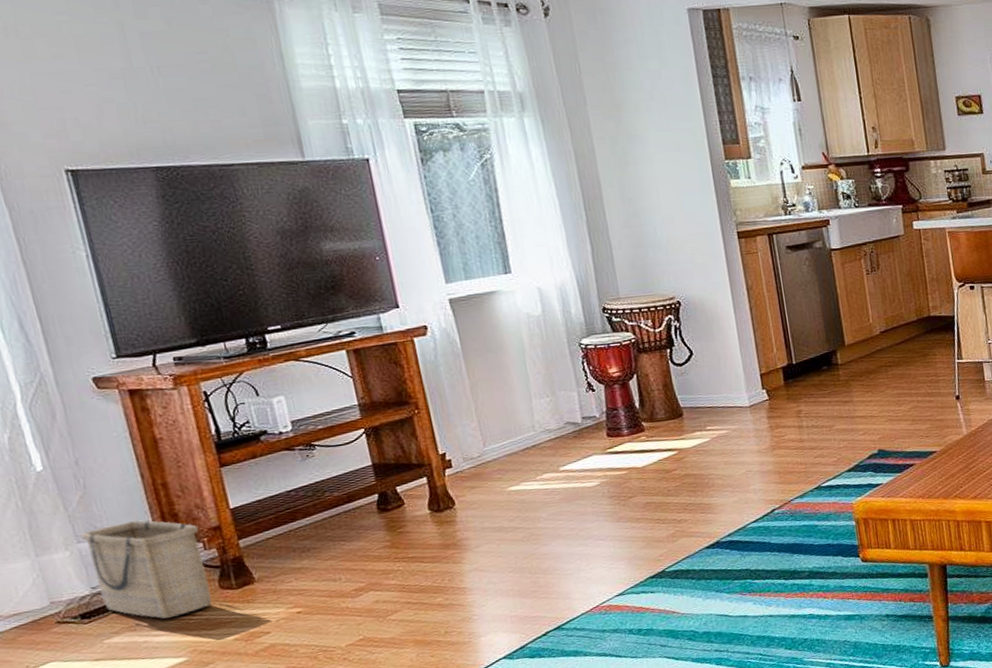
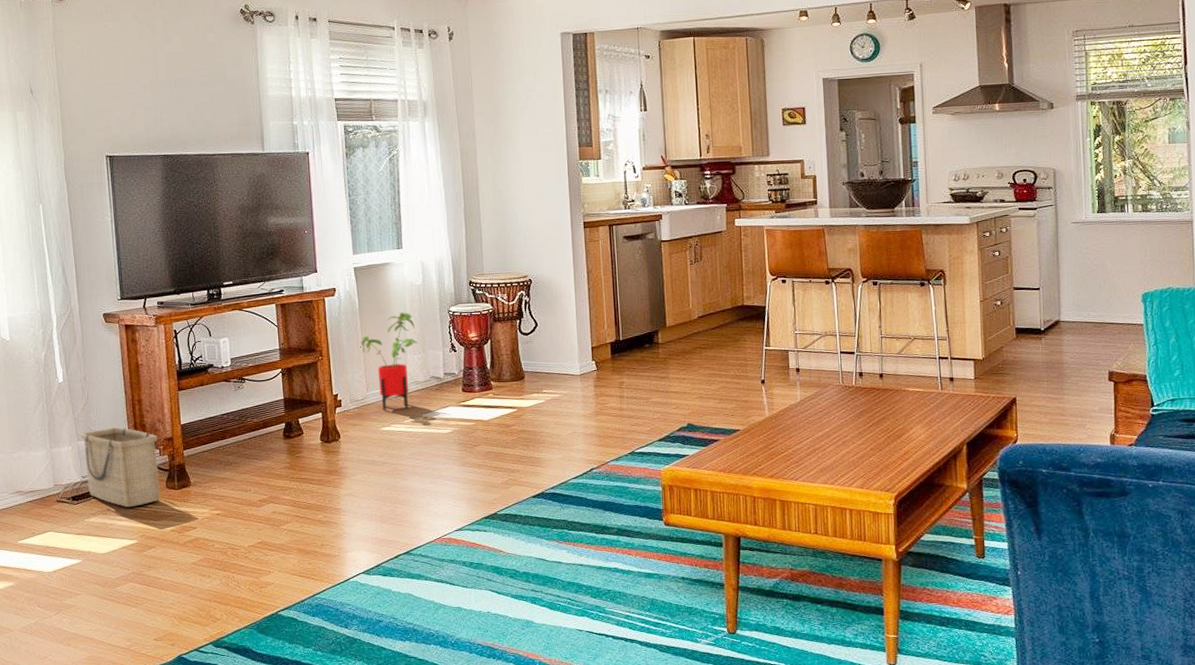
house plant: none [467,349,545,467] -> present [360,312,418,410]

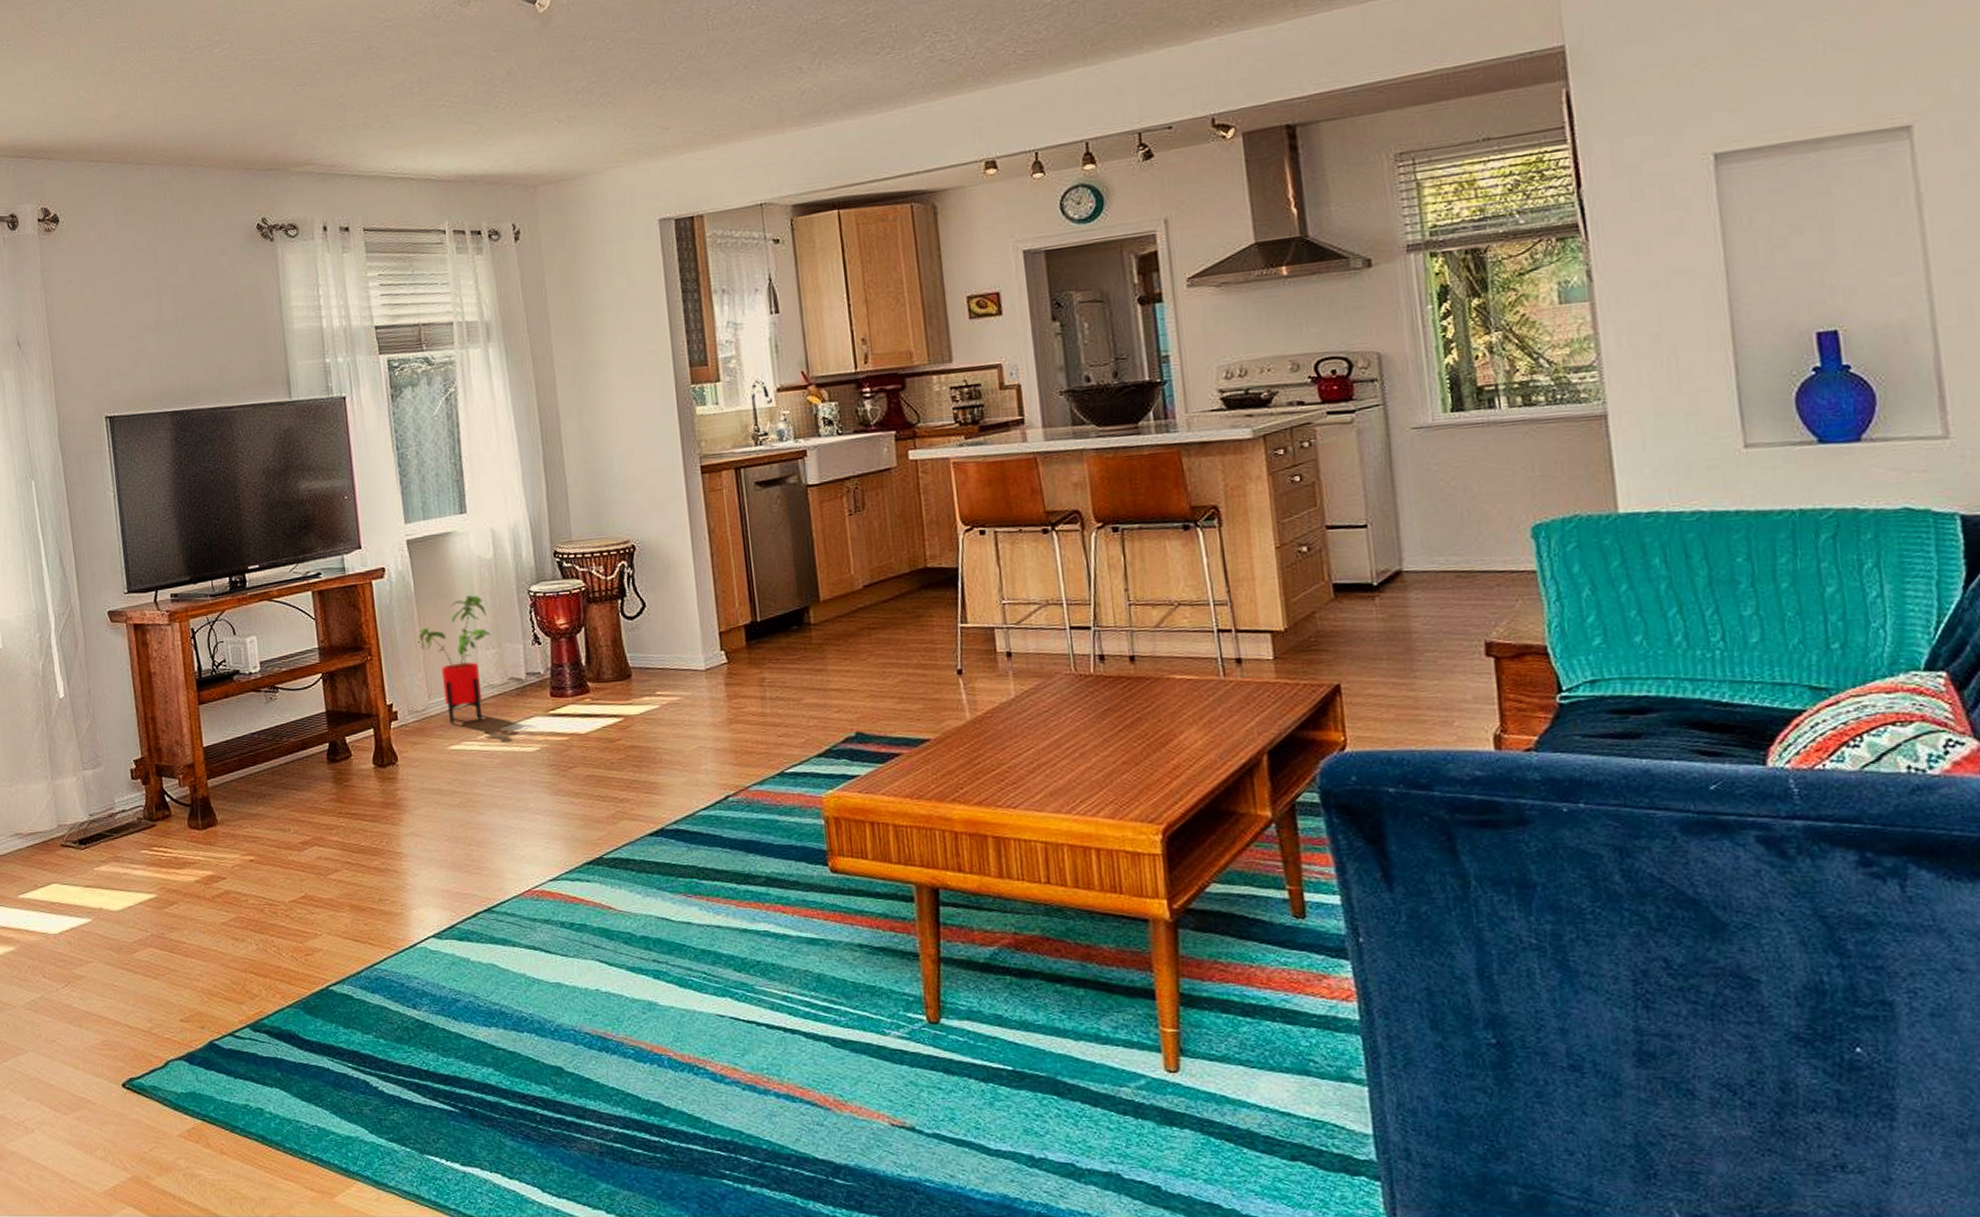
basket: present [80,427,160,508] -> none [86,752,181,853]

